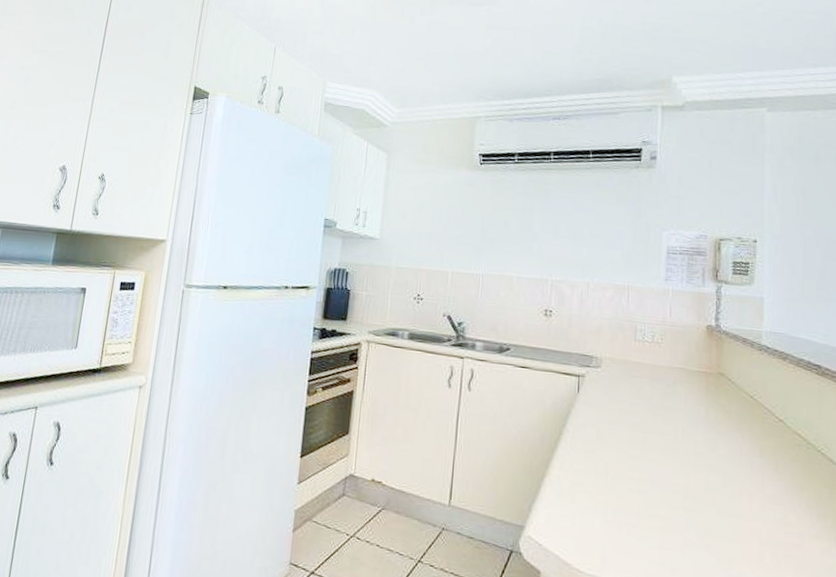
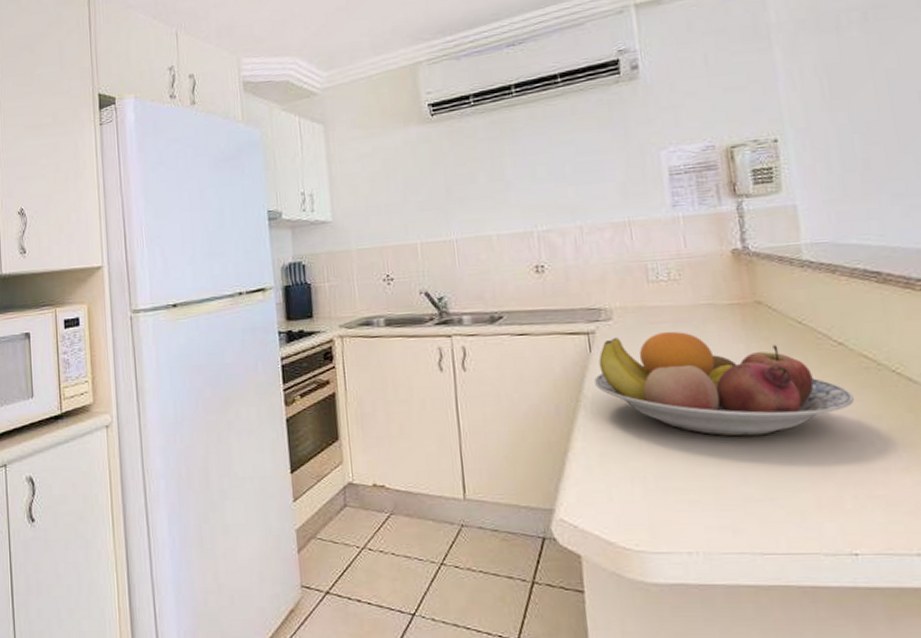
fruit bowl: none [576,383,784,489] -> present [593,331,854,437]

